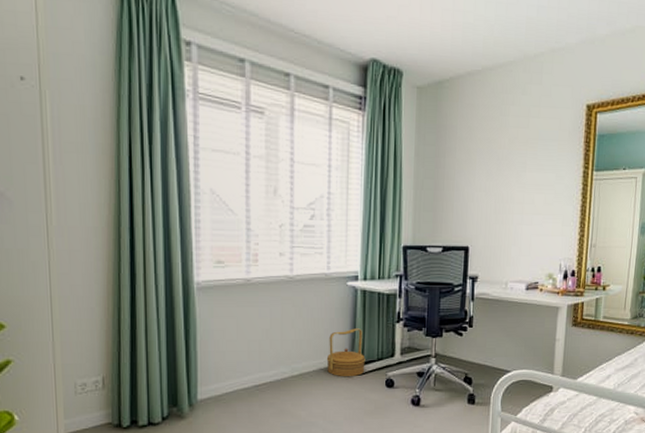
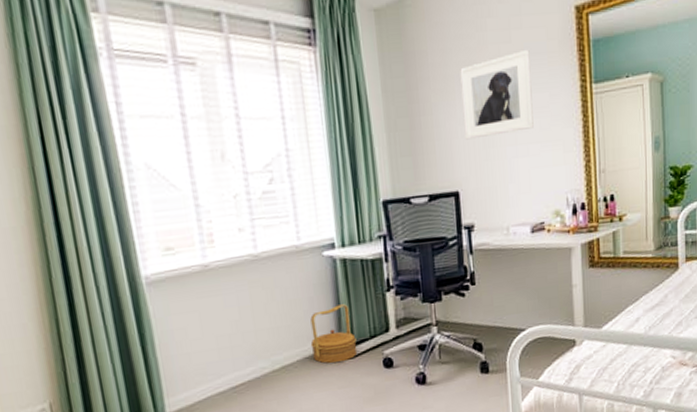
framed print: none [479,135,544,205] -> present [460,49,534,140]

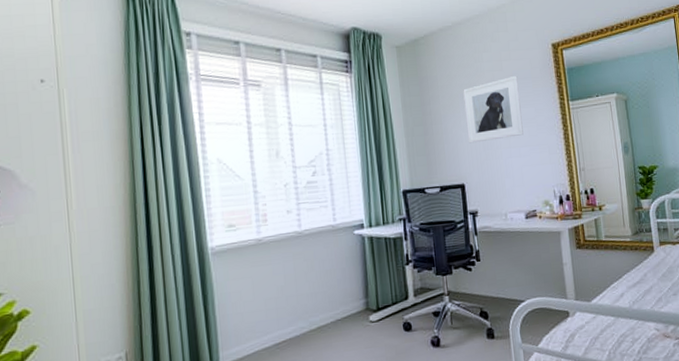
basket: present [310,304,358,364] -> none [342,274,382,326]

